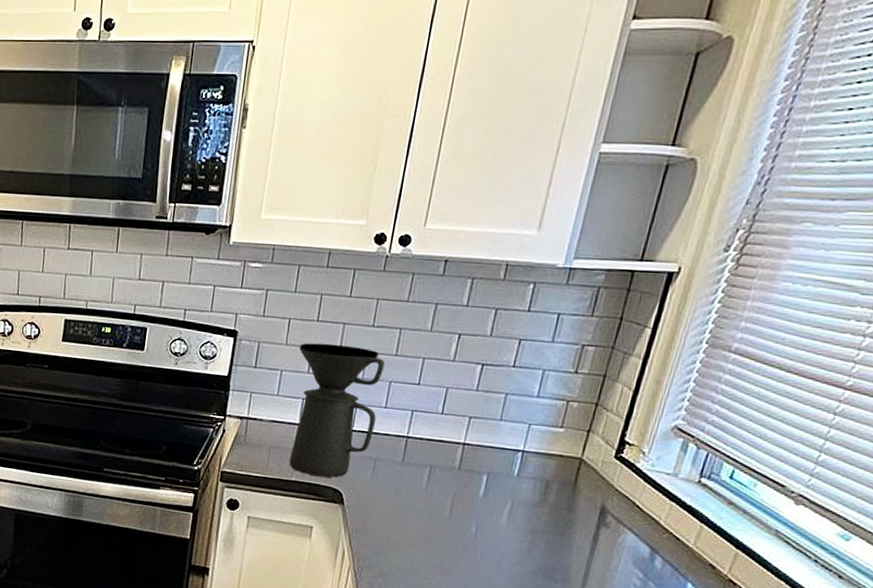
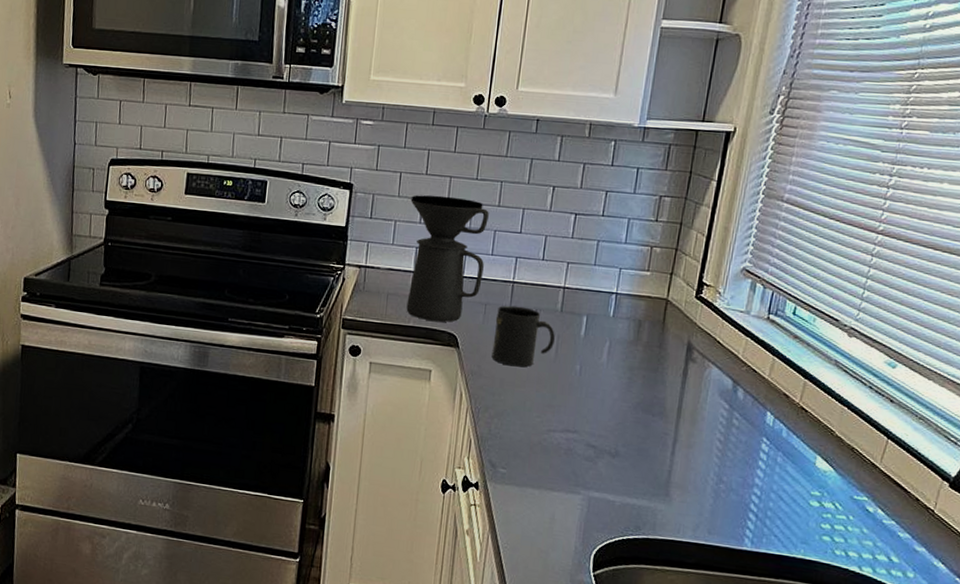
mug: none [379,461,451,527] -> present [491,305,555,367]

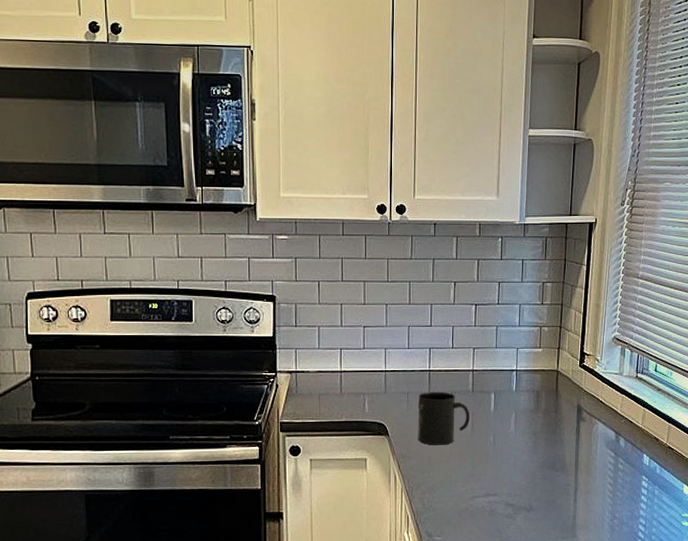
coffee maker: present [406,195,489,322] -> none [330,299,402,415]

